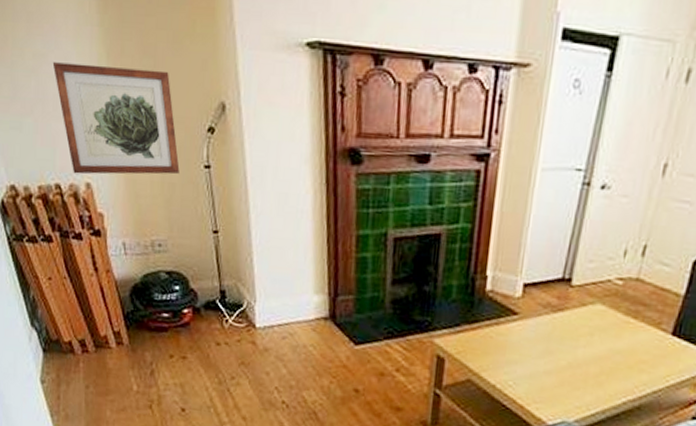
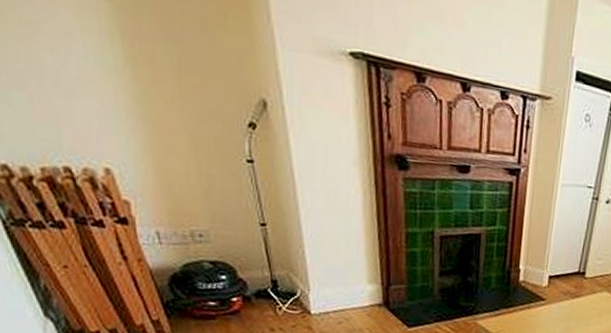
wall art: present [52,62,180,175] -> none [48,33,219,166]

